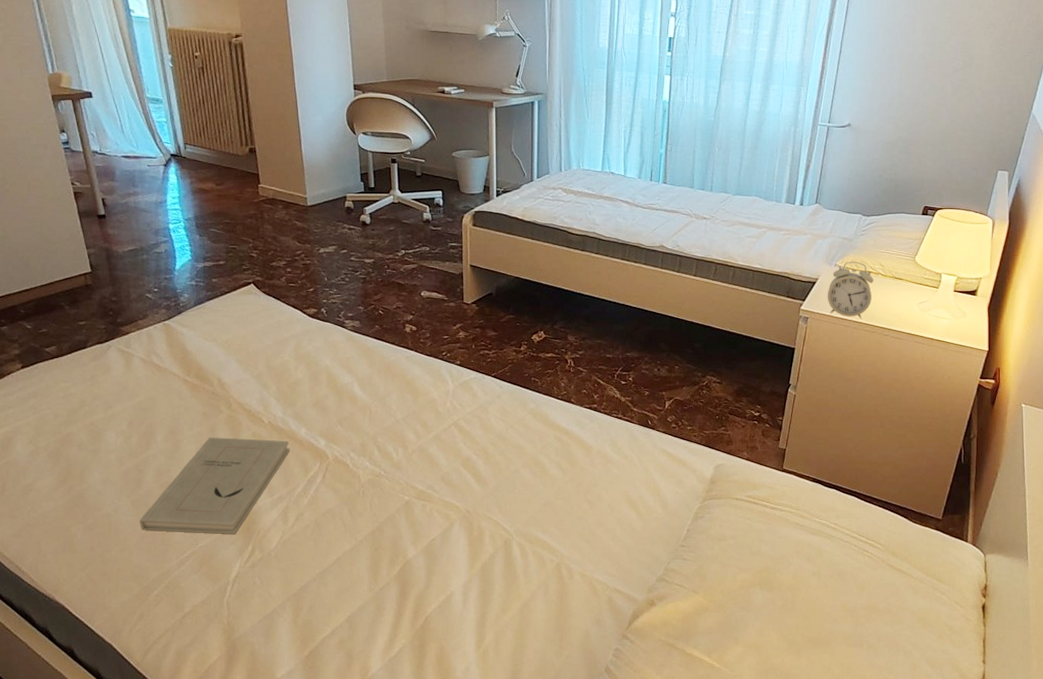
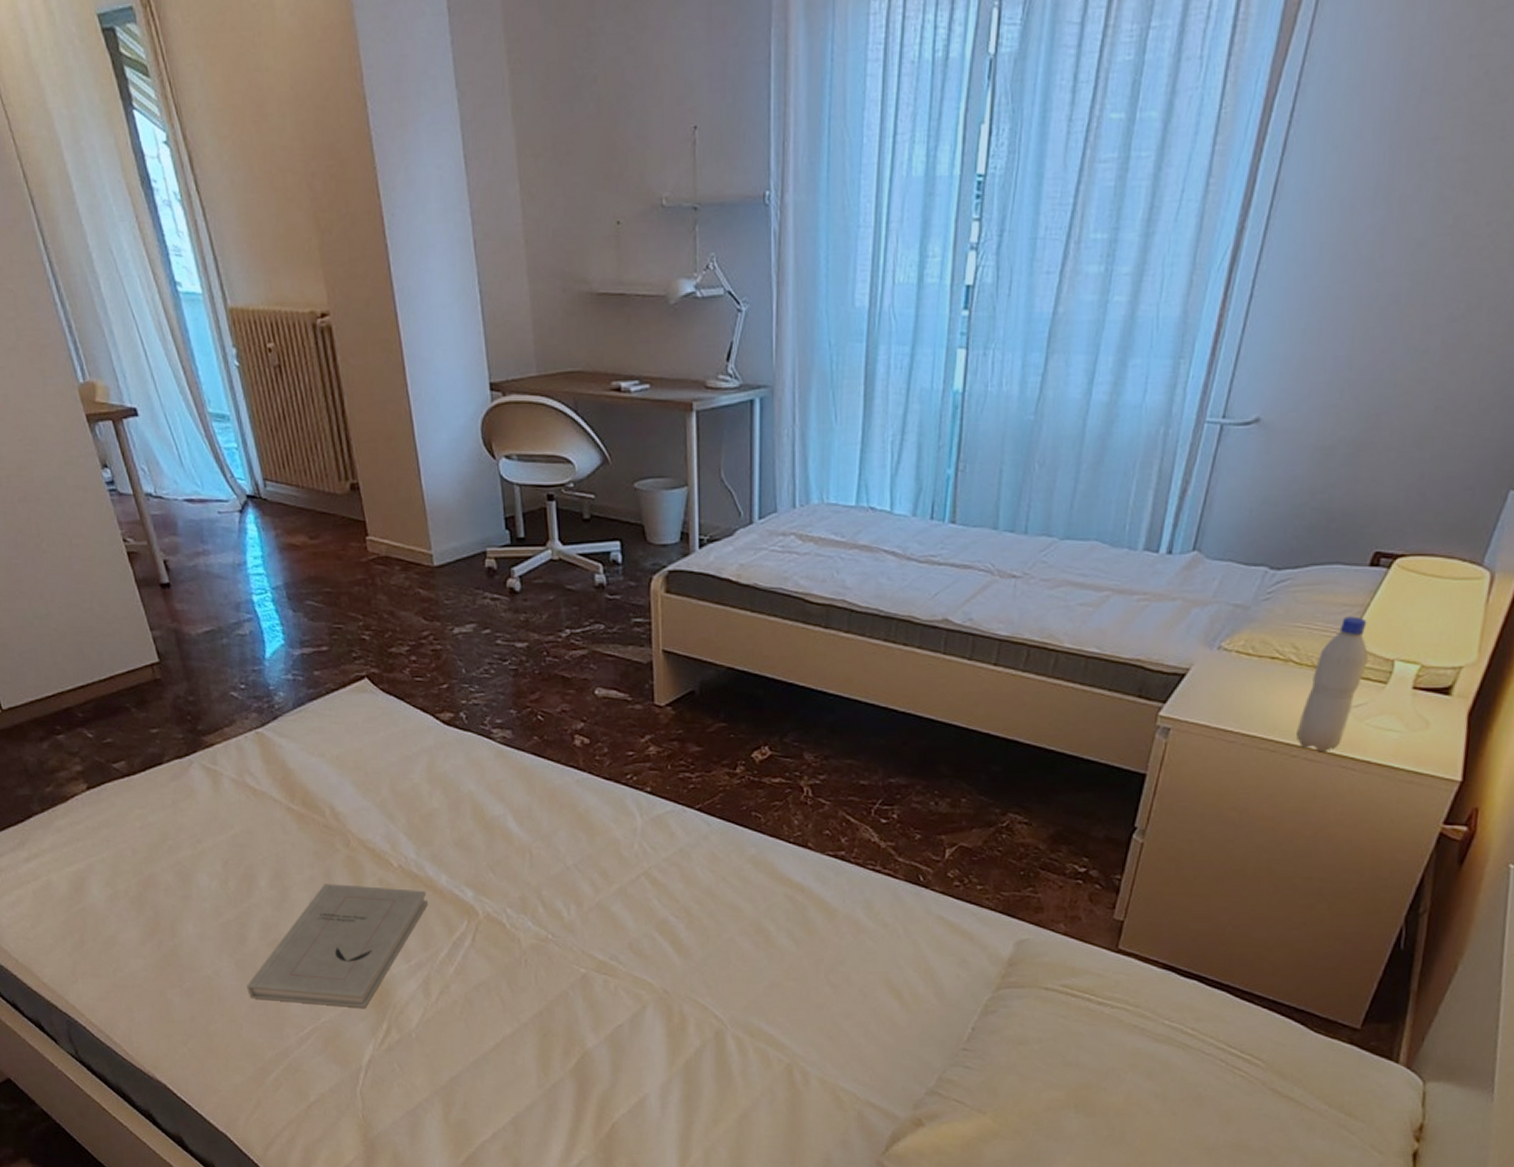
alarm clock: present [827,261,874,319] -> none [1202,641,1280,730]
water bottle: none [887,246,925,333] -> present [1296,616,1368,753]

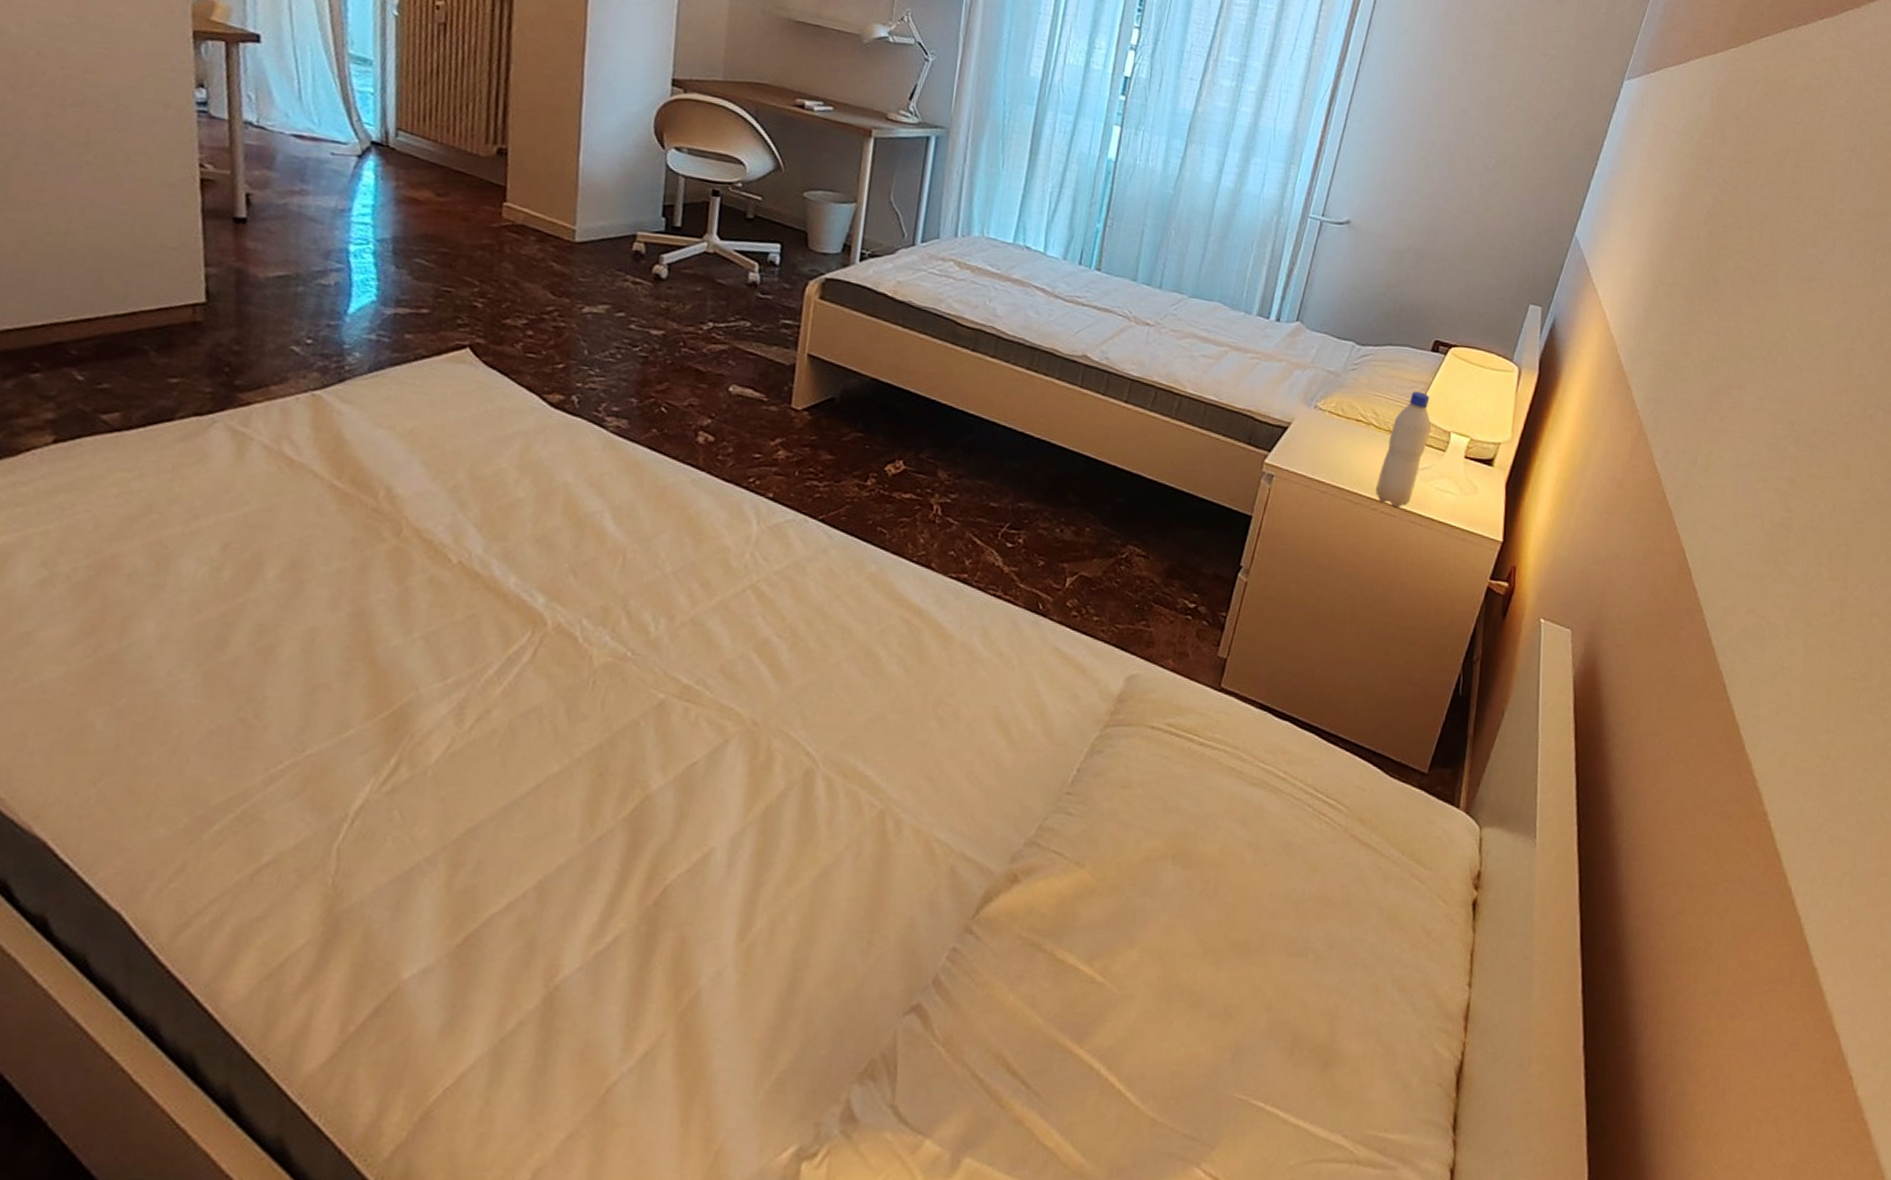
book: present [247,884,429,1009] -> none [210,579,487,739]

